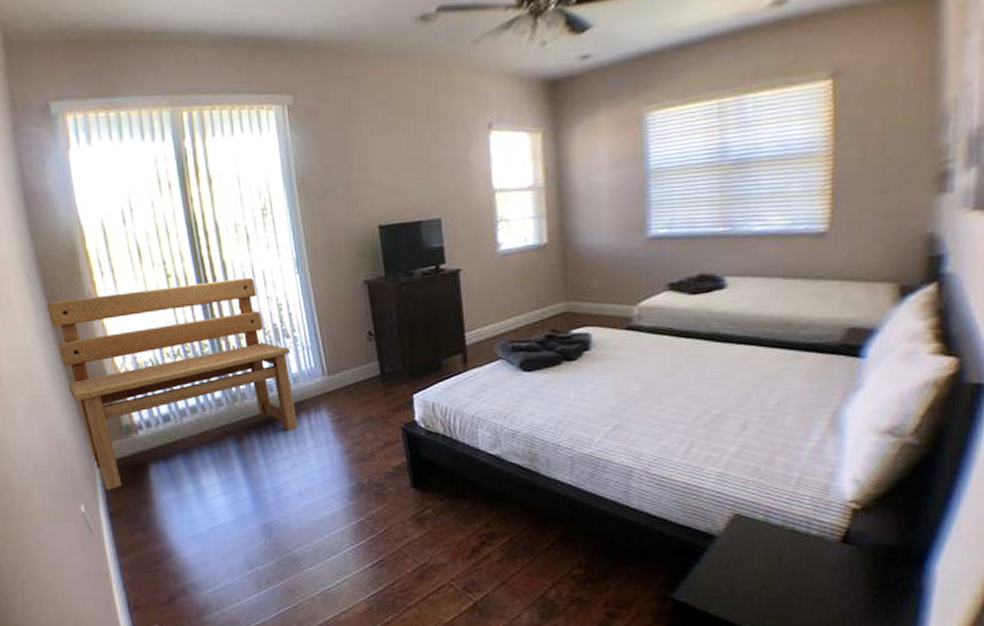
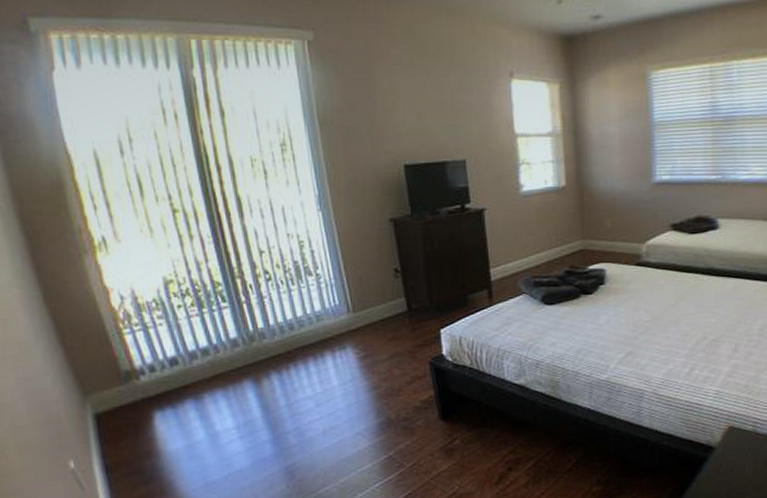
bench: present [48,277,297,490] -> none [26,213,321,443]

